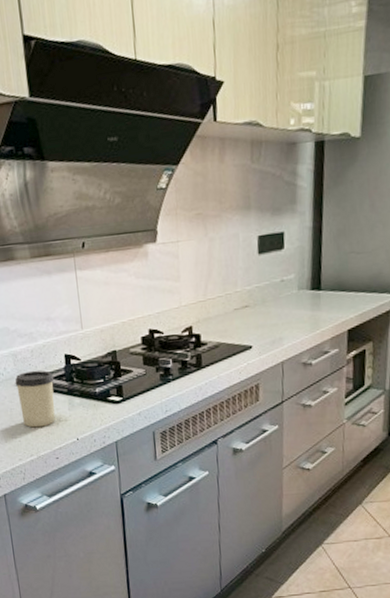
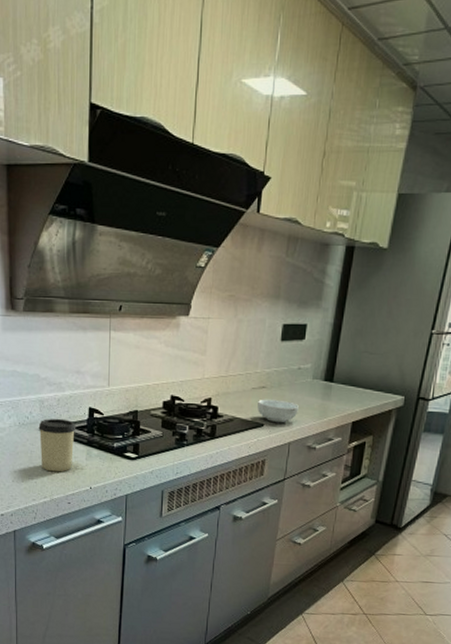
cereal bowl: none [242,317,288,343] -> present [257,399,299,423]

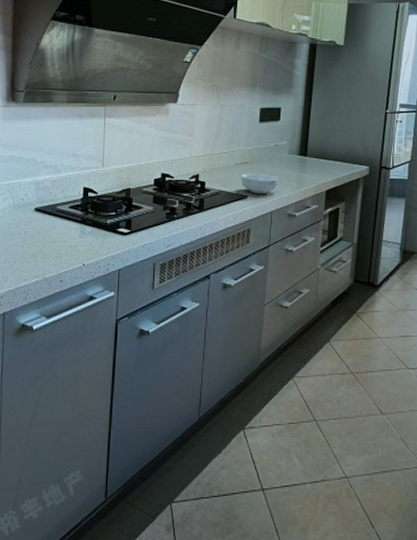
cup: present [38,419,76,472] -> none [33,200,71,251]

